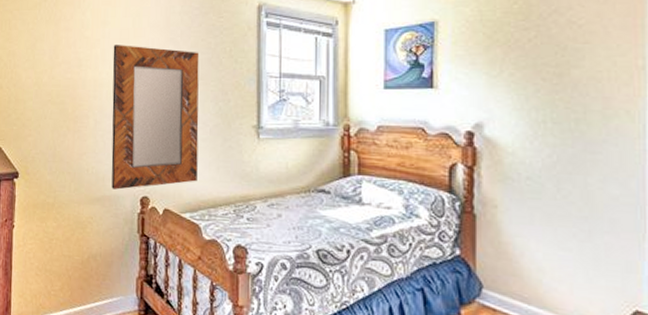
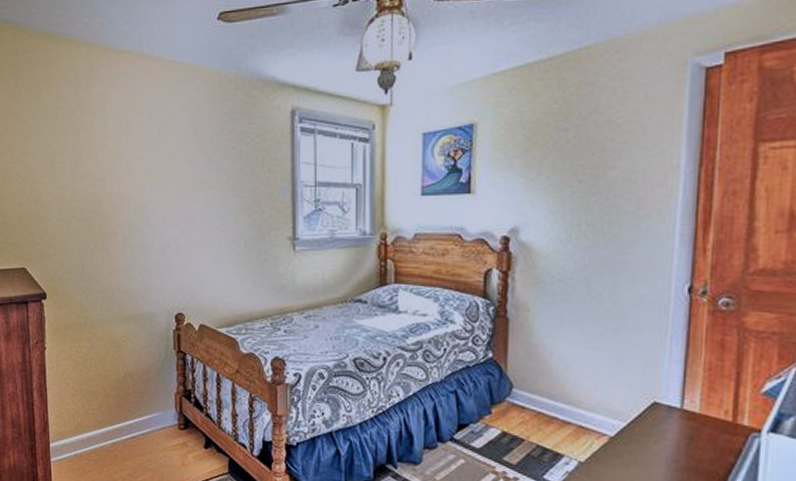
home mirror: present [111,45,200,190] -> none [139,155,233,307]

